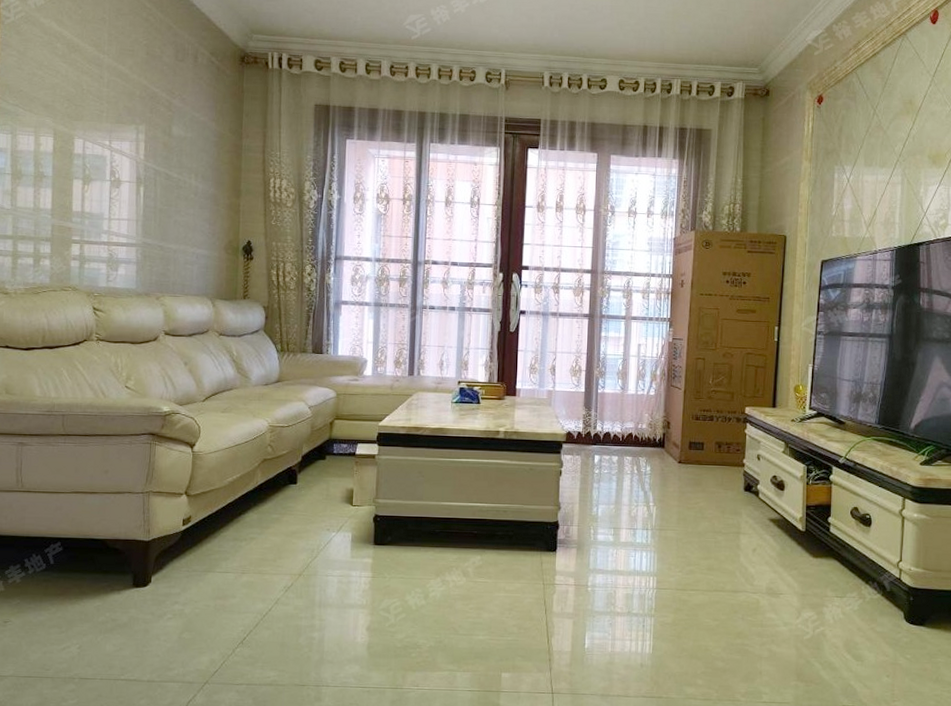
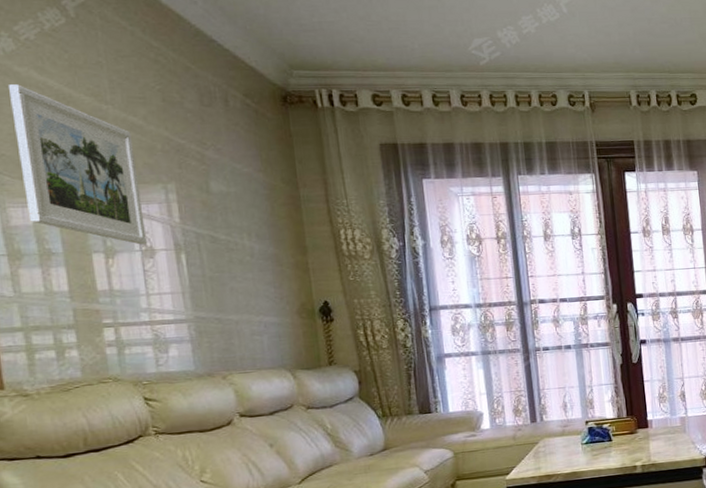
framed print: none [32,33,119,176] -> present [9,84,147,245]

